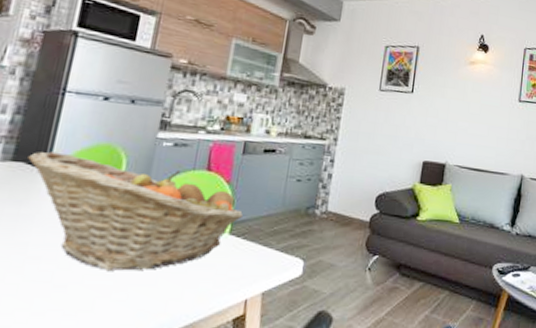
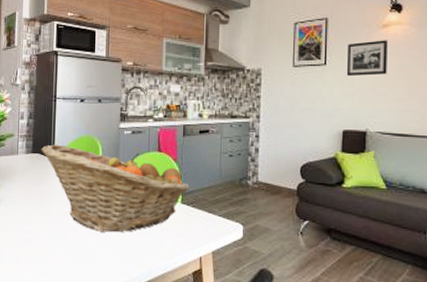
picture frame: none [432,75,473,110] -> present [346,40,388,77]

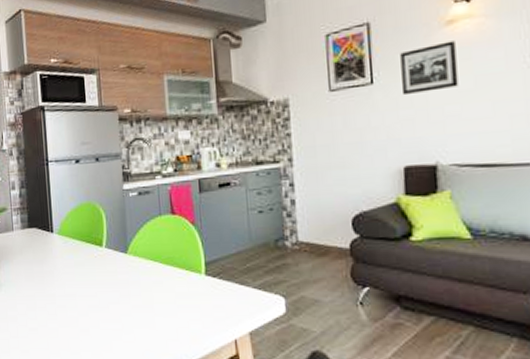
fruit basket: present [41,144,190,232] -> none [38,215,215,315]

